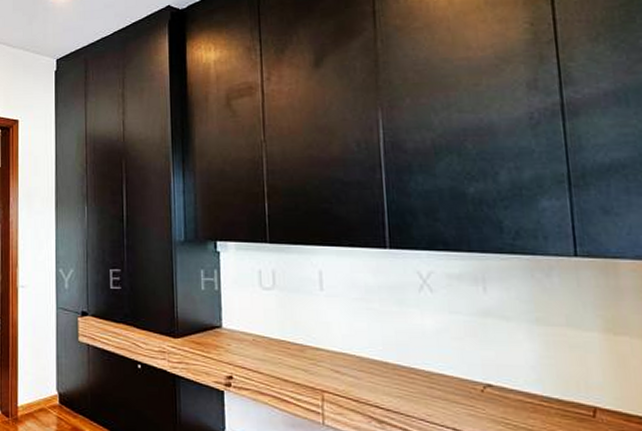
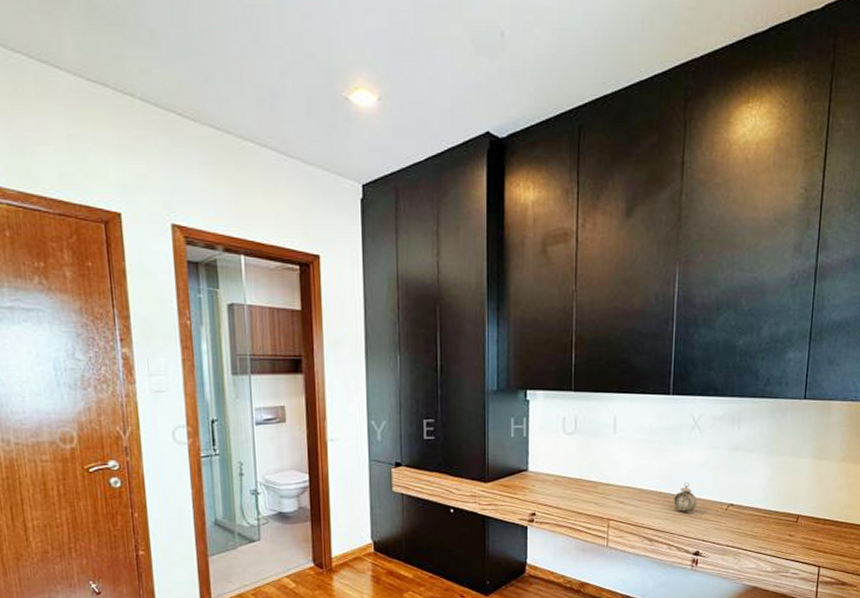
alarm clock: none [406,352,440,392] -> present [673,482,698,513]

